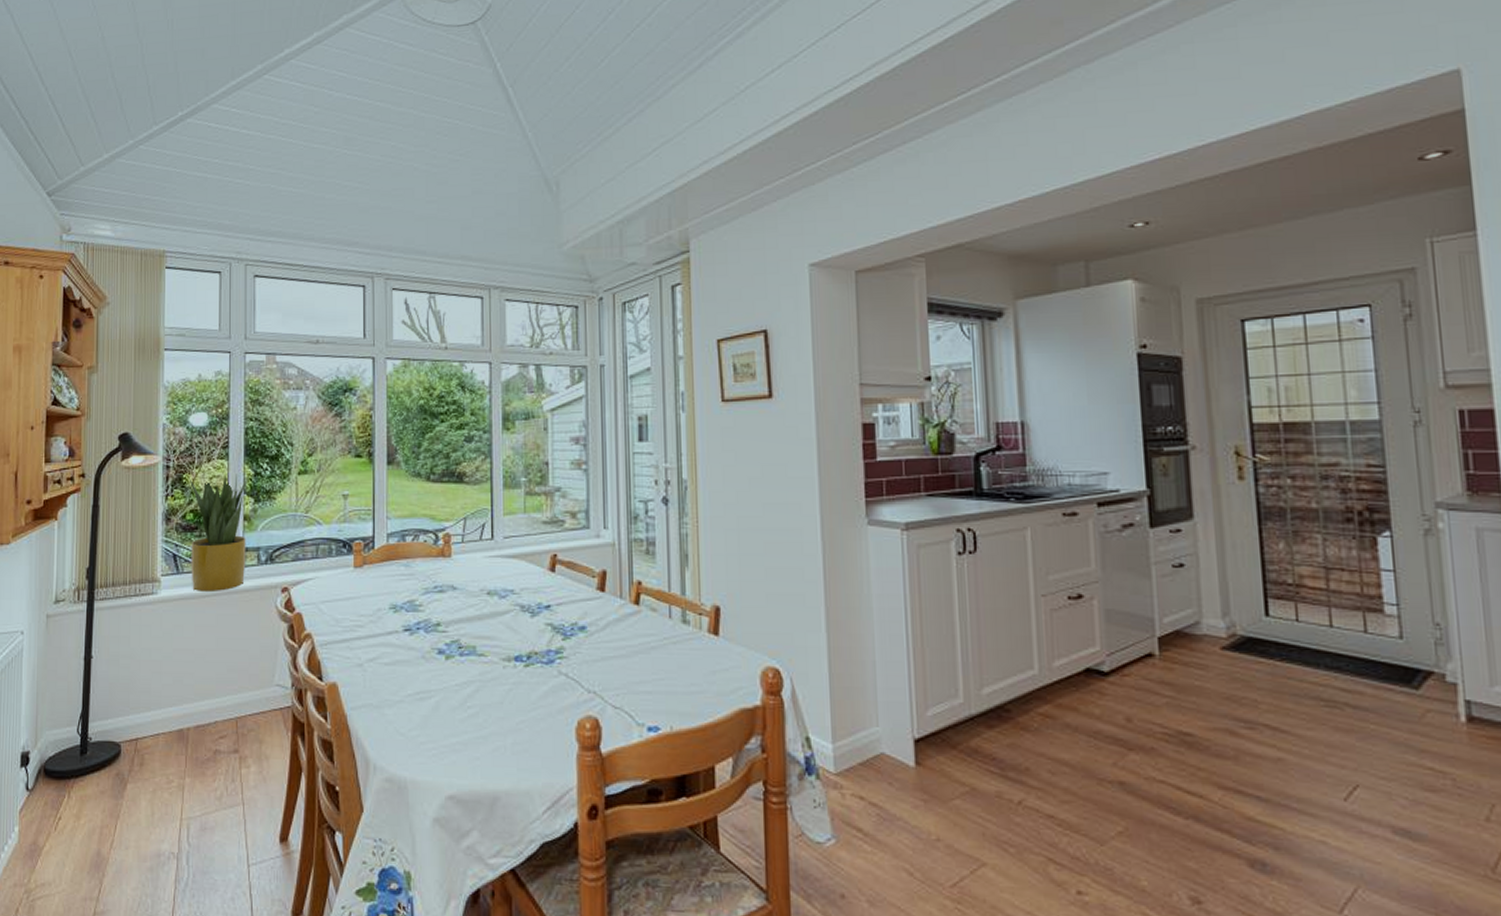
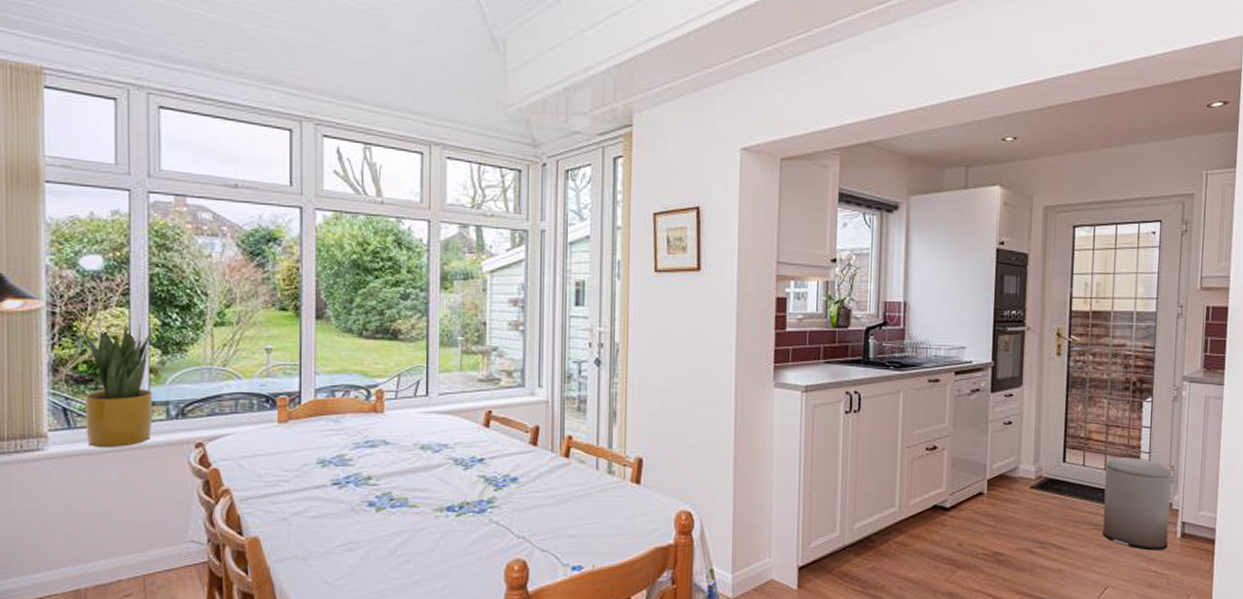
pedal bin: none [1329,611,1446,740] -> present [1102,458,1172,551]

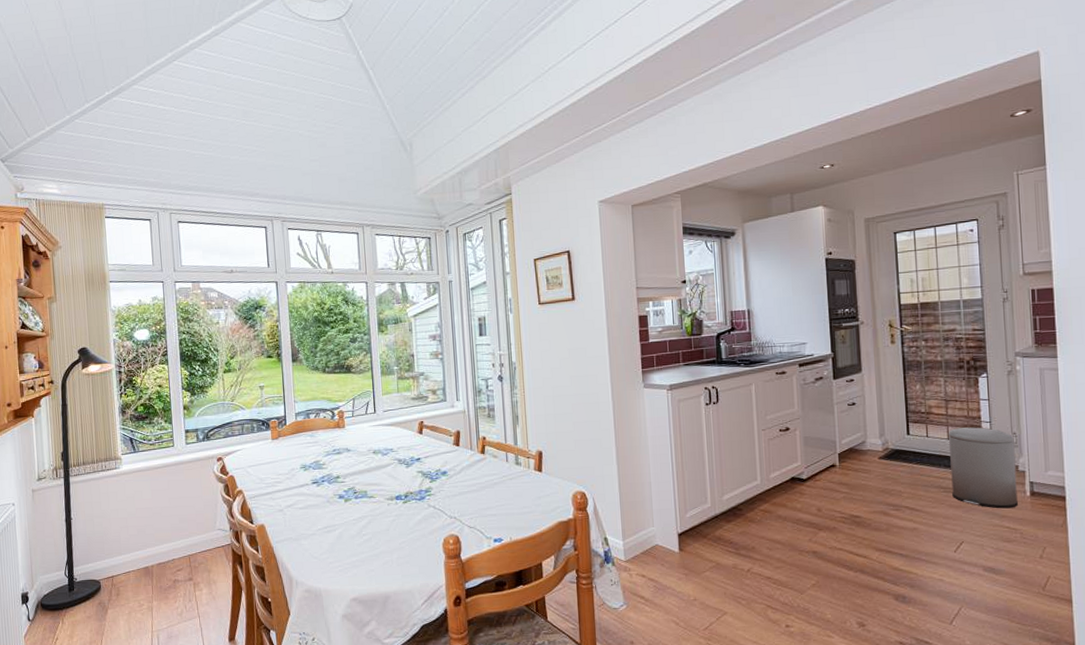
planter: present [80,323,157,449] -> none [137,374,188,465]

